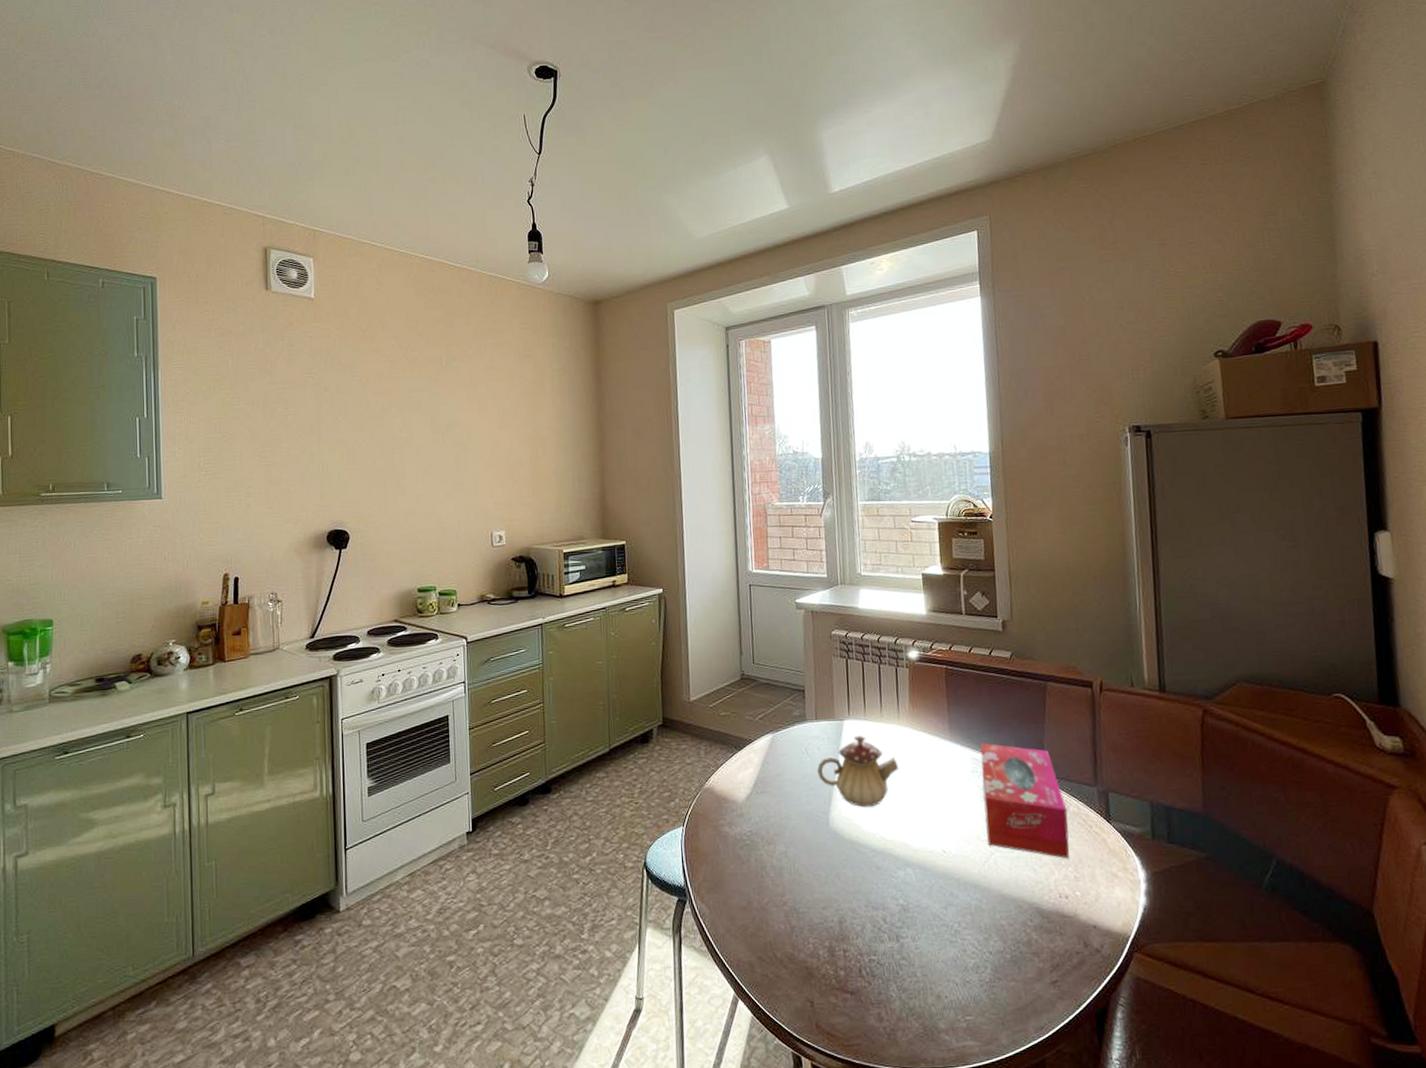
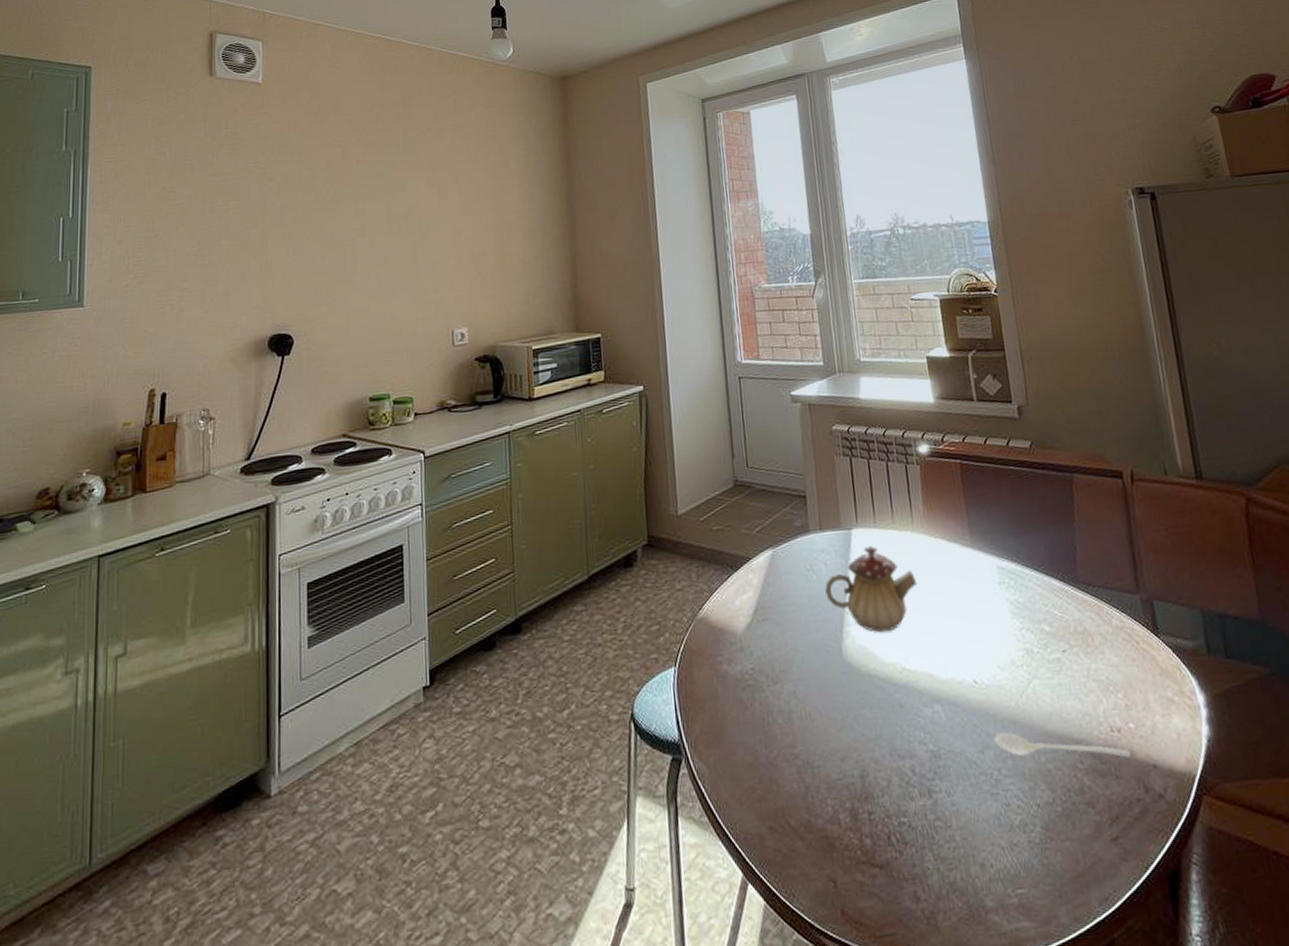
stirrer: none [956,893,1075,919] -> present [993,732,1131,758]
tissue box: present [980,743,1069,859] -> none [1006,548,1118,684]

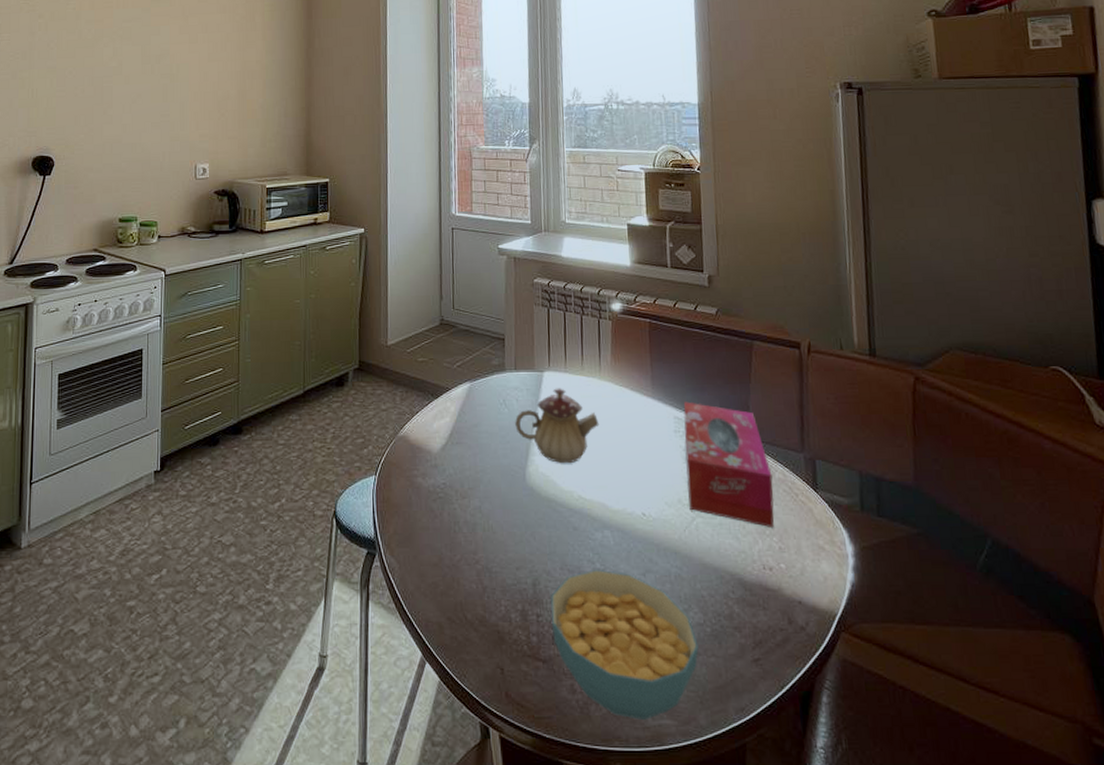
cereal bowl: none [882,751,1051,925] -> present [551,569,699,720]
stirrer: present [993,732,1131,758] -> none [655,560,780,593]
tissue box: none [1006,548,1118,684] -> present [683,401,774,528]

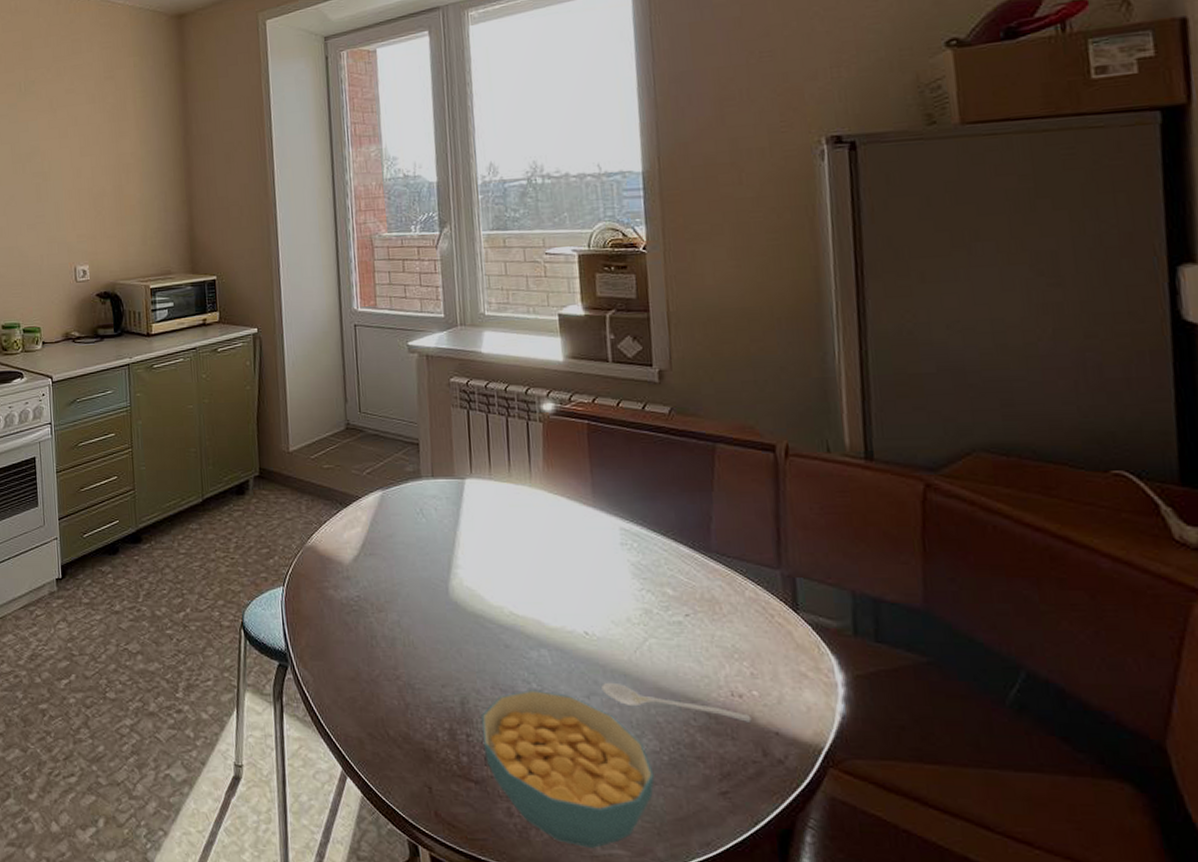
teapot: present [515,388,599,464] -> none [434,496,532,578]
stirrer: none [655,560,780,593] -> present [601,682,752,722]
tissue box: present [683,401,774,528] -> none [631,511,744,652]

